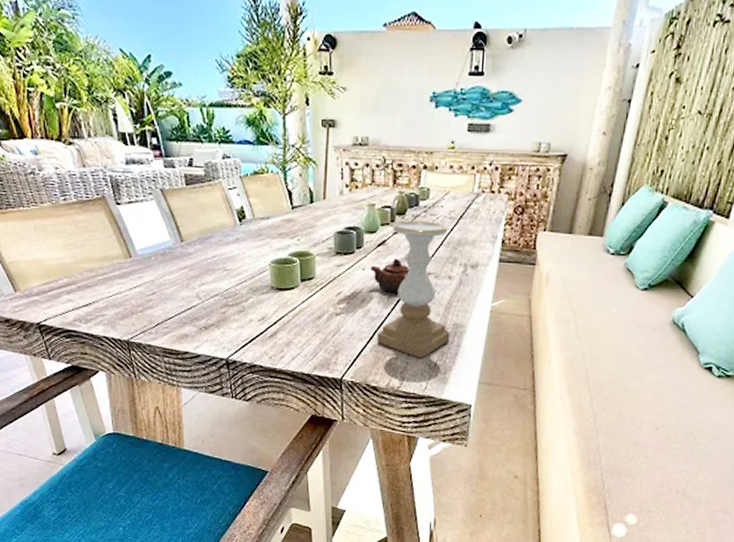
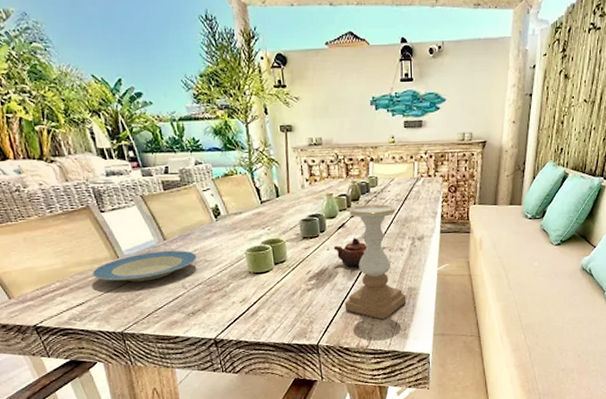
plate: none [102,253,215,286] -> present [92,250,197,282]

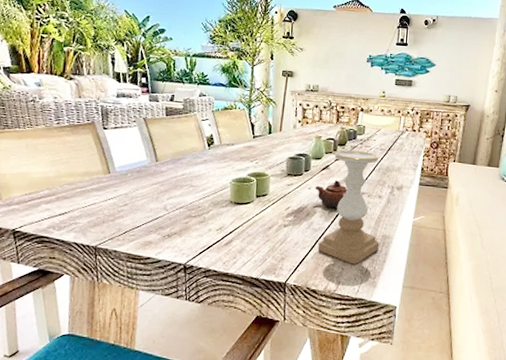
plate: present [92,250,197,282] -> none [81,171,184,199]

